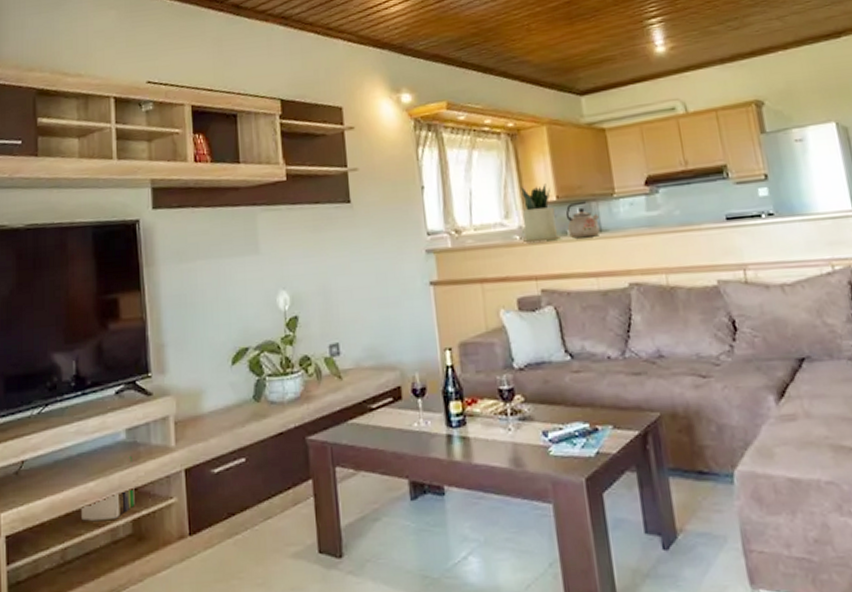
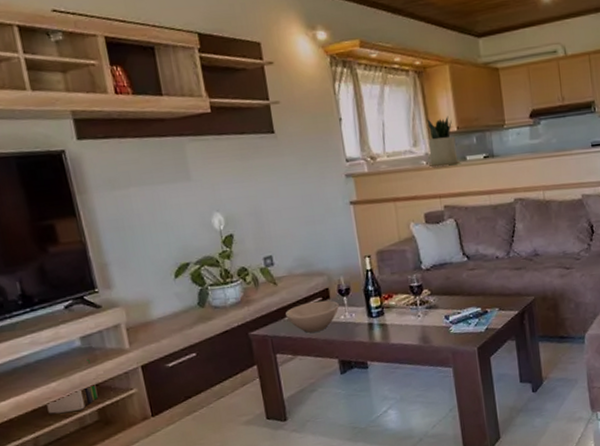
bowl: none [348,401,412,442] -> present [285,300,339,333]
kettle: present [565,201,600,239] -> none [464,131,493,163]

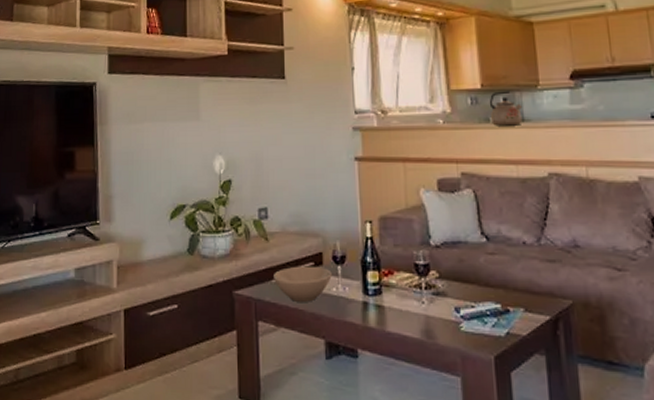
books: present [47,358,99,416] -> none [33,292,81,348]
planter: present [427,116,460,168] -> none [445,71,483,128]
kettle: none [464,131,493,163] -> present [489,90,523,126]

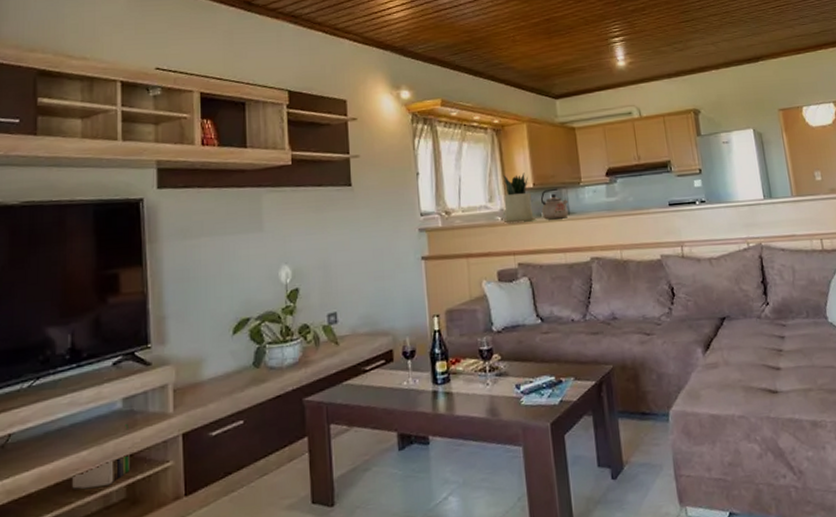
books: none [33,292,81,348] -> present [72,423,131,491]
bowl: present [272,266,332,302] -> none [344,363,403,400]
planter: none [445,71,483,128] -> present [503,172,535,224]

